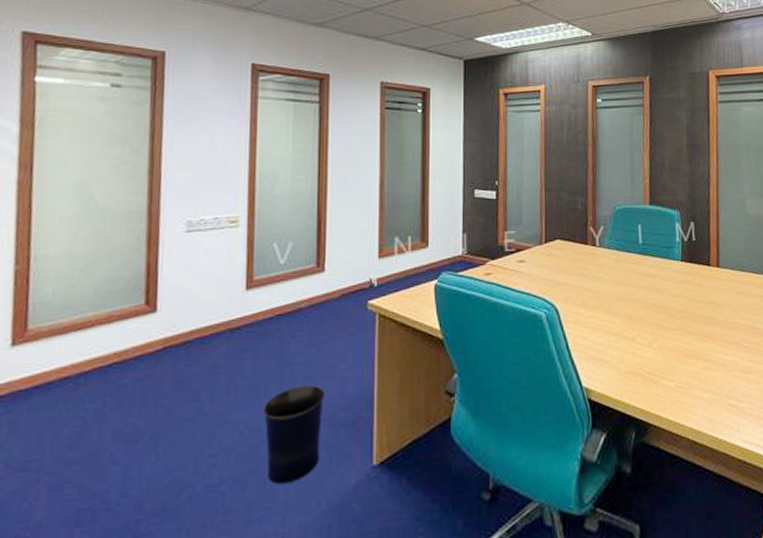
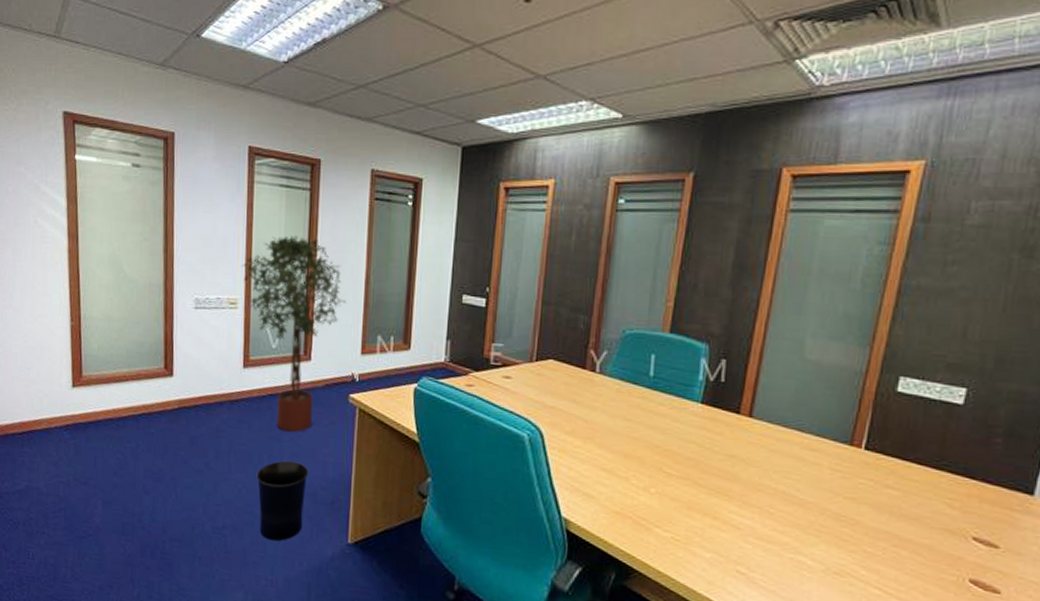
potted tree: none [244,147,361,353] -> present [242,235,347,432]

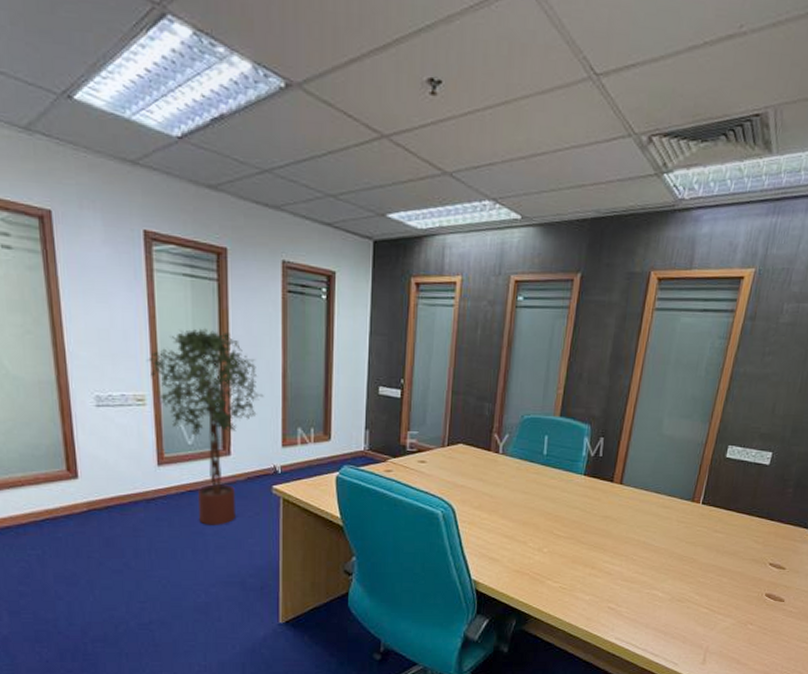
waste bin: present [256,460,309,541] -> none [181,553,236,630]

